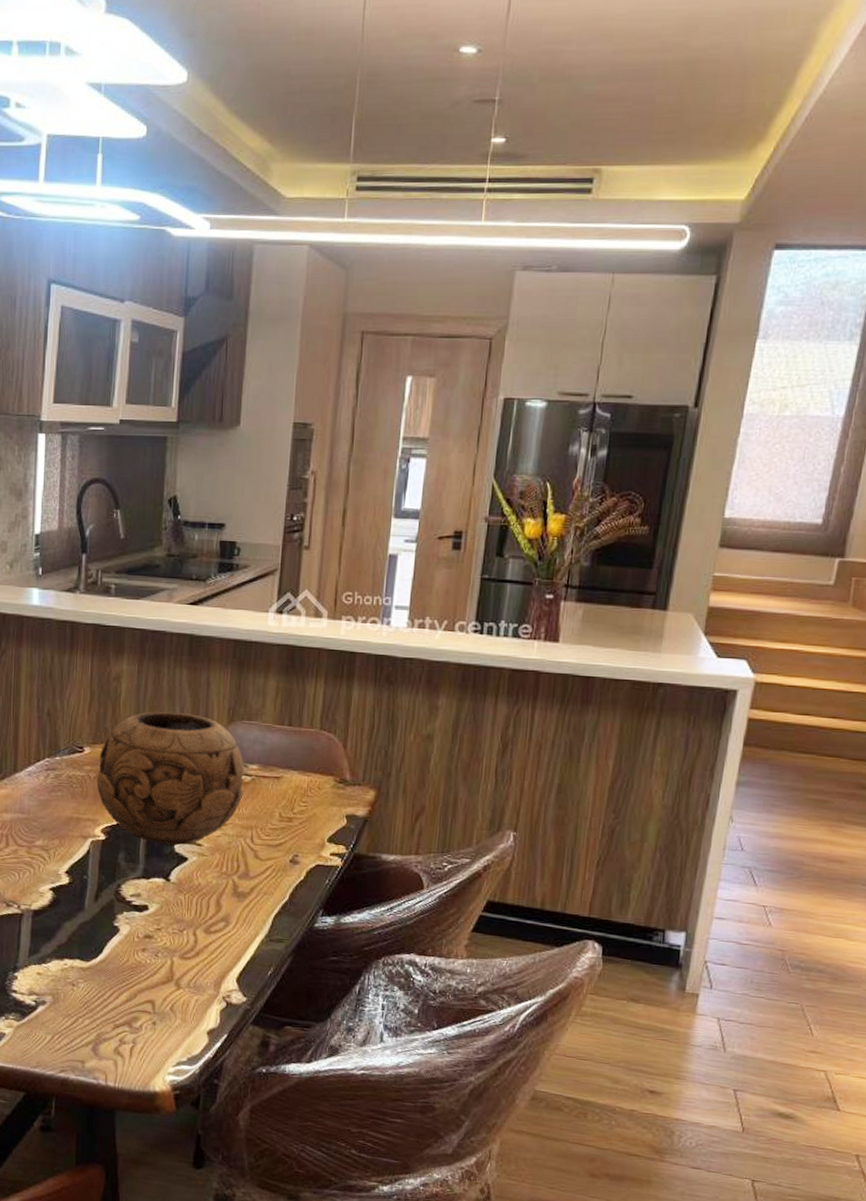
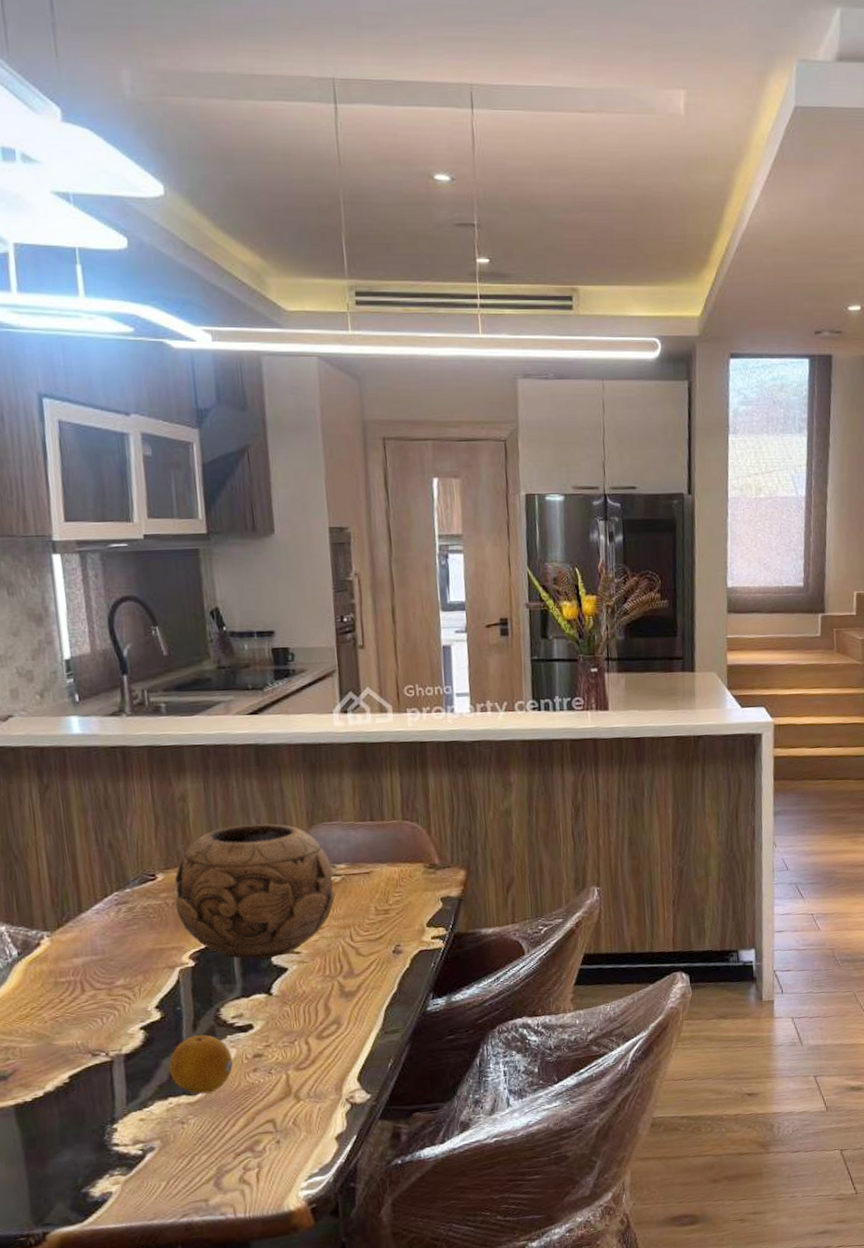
fruit: none [69,905,125,963] -> present [169,1034,233,1094]

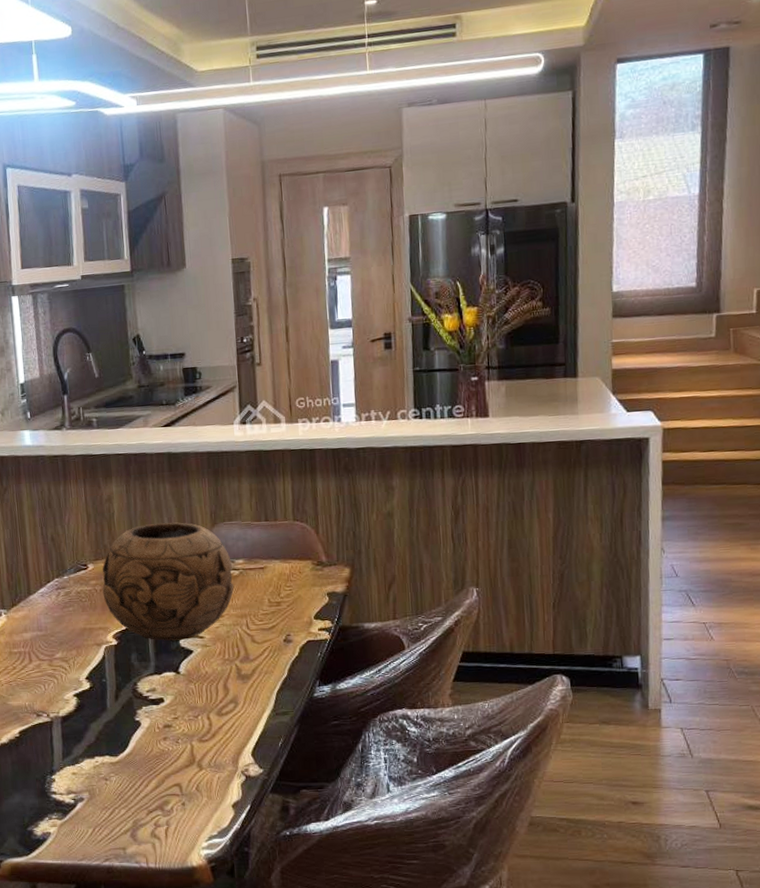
fruit: present [169,1034,233,1094] -> none [96,704,147,756]

